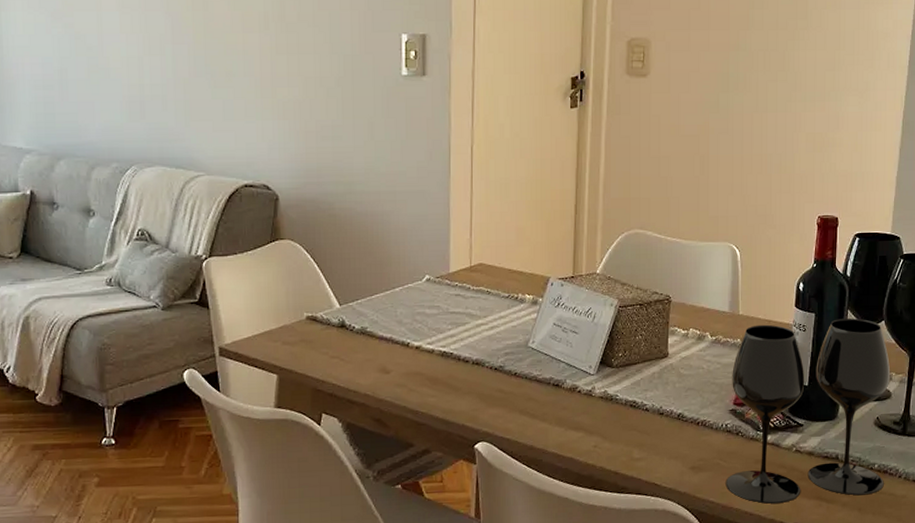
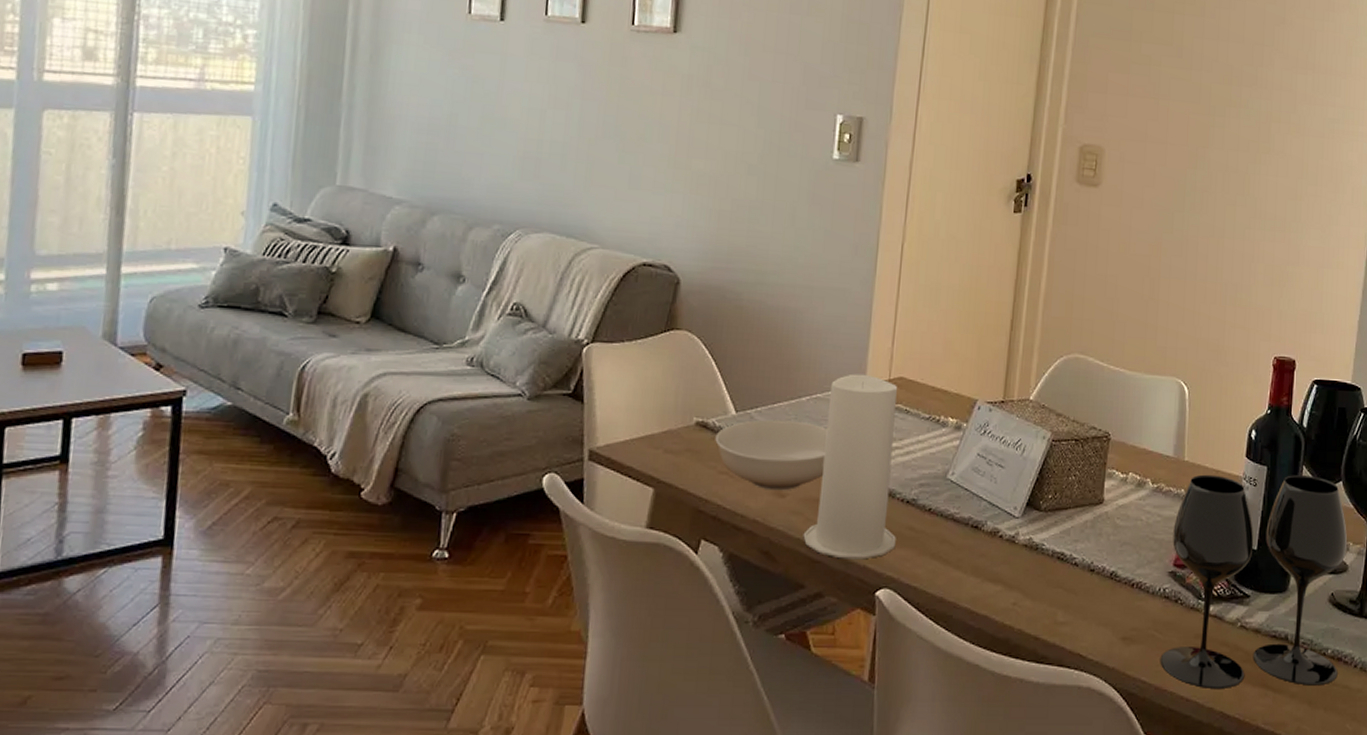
bowl: none [324,308,421,369] -> present [715,419,828,491]
candle: none [408,263,488,421] -> present [803,373,897,560]

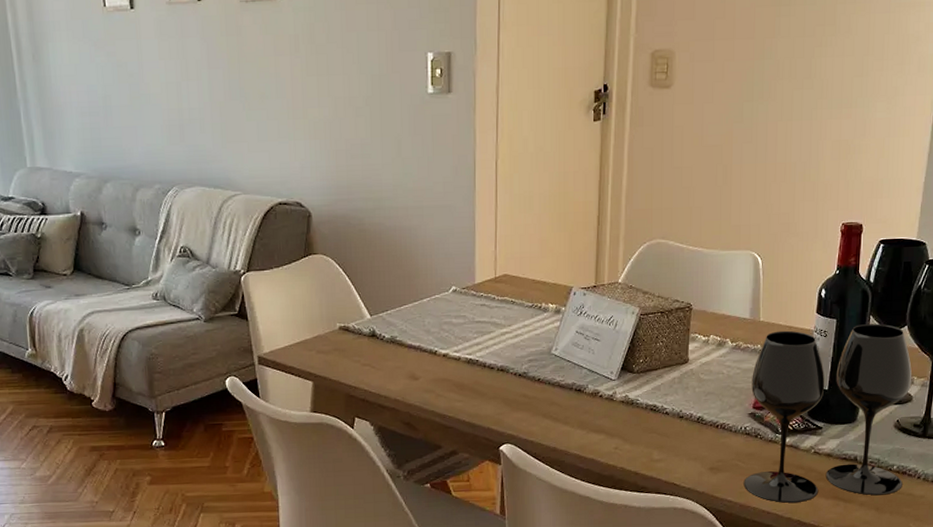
bowl: present [715,419,828,491] -> none [356,318,448,375]
candle: present [803,373,897,560] -> none [436,275,513,424]

